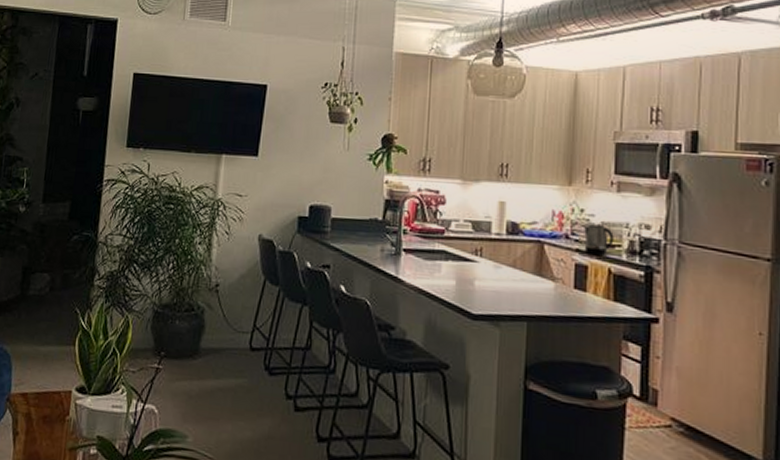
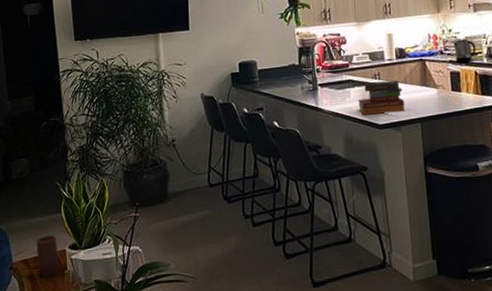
candle: none [36,369,64,421] -> present [36,235,59,278]
books: none [449,257,509,304] -> present [357,80,405,115]

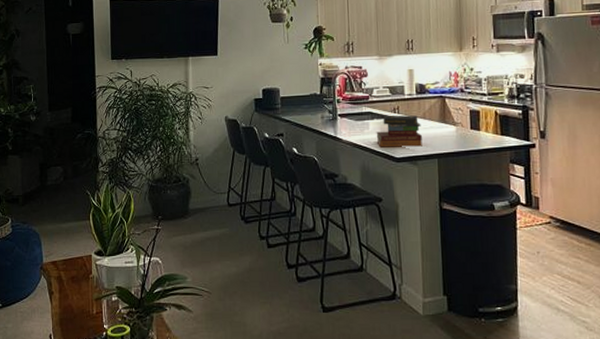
candle: present [36,235,59,278] -> none [65,241,84,280]
kettle: present [453,39,476,63] -> none [474,79,497,102]

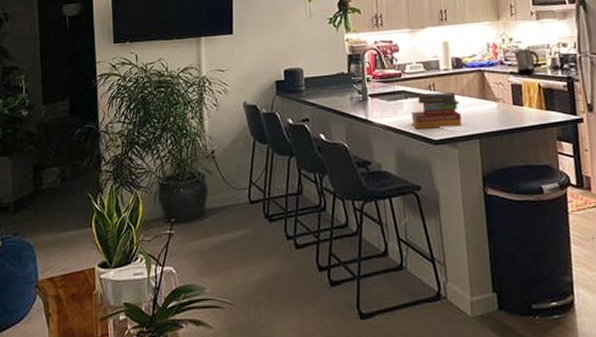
kettle: none [474,79,497,102] -> present [514,49,540,75]

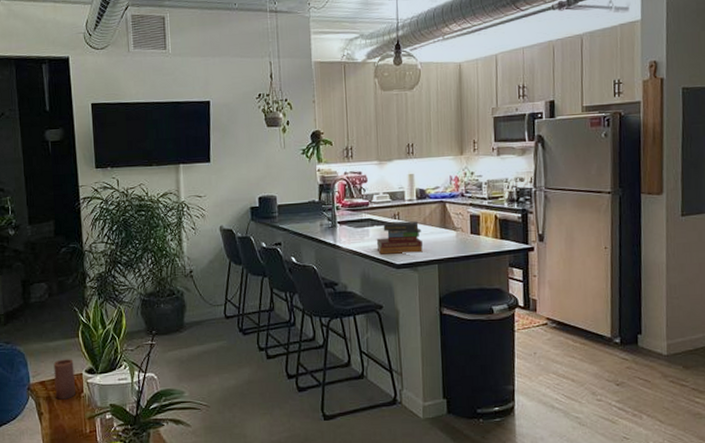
candle: none [64,251,87,298] -> present [53,359,75,400]
kettle: present [514,49,540,75] -> none [475,182,498,206]

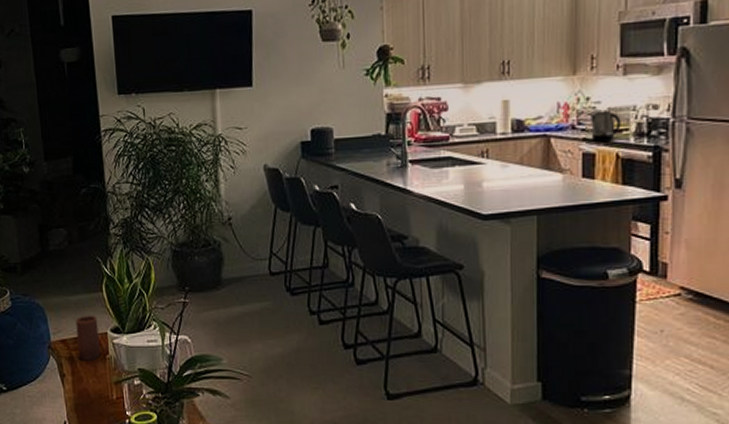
books: present [376,221,423,254] -> none [457,160,518,202]
kettle: none [475,182,498,206] -> present [591,111,621,142]

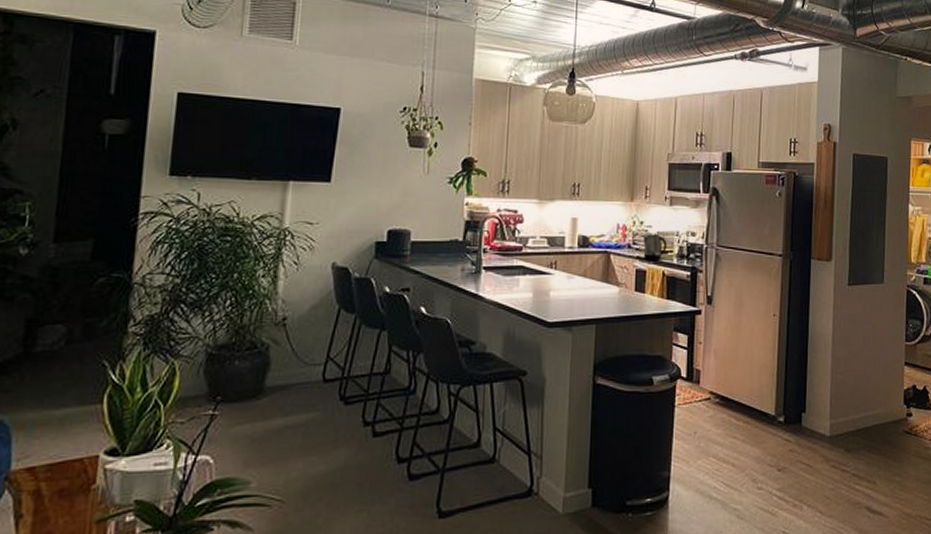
candle: present [75,316,100,361] -> none [48,434,88,495]

